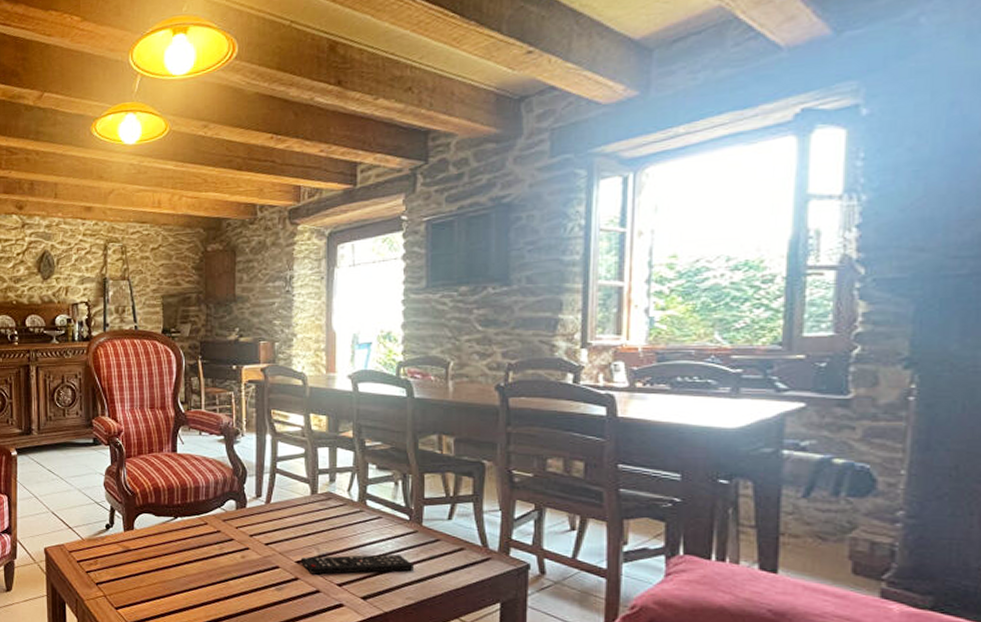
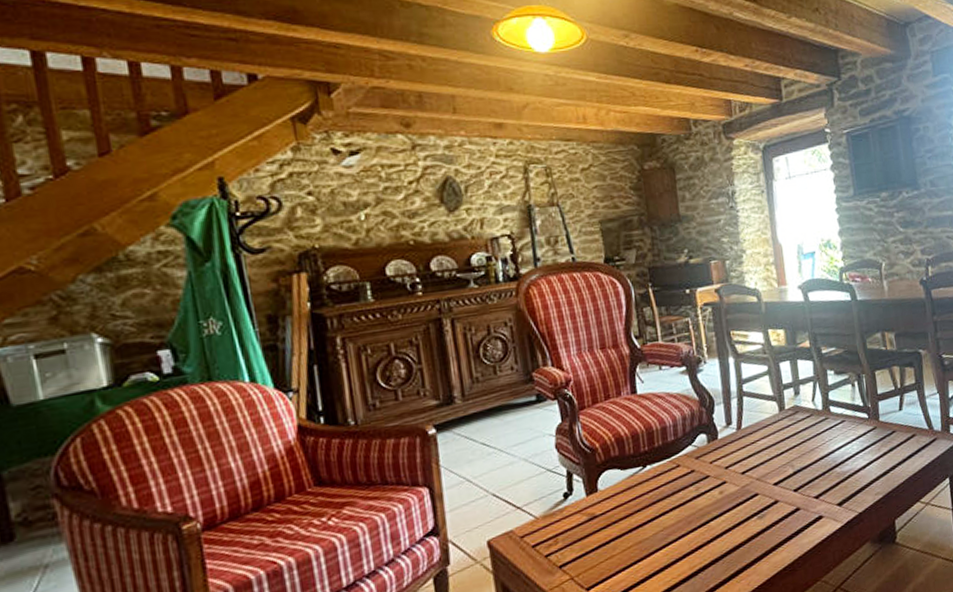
remote control: present [300,554,415,575] -> none [777,453,879,493]

